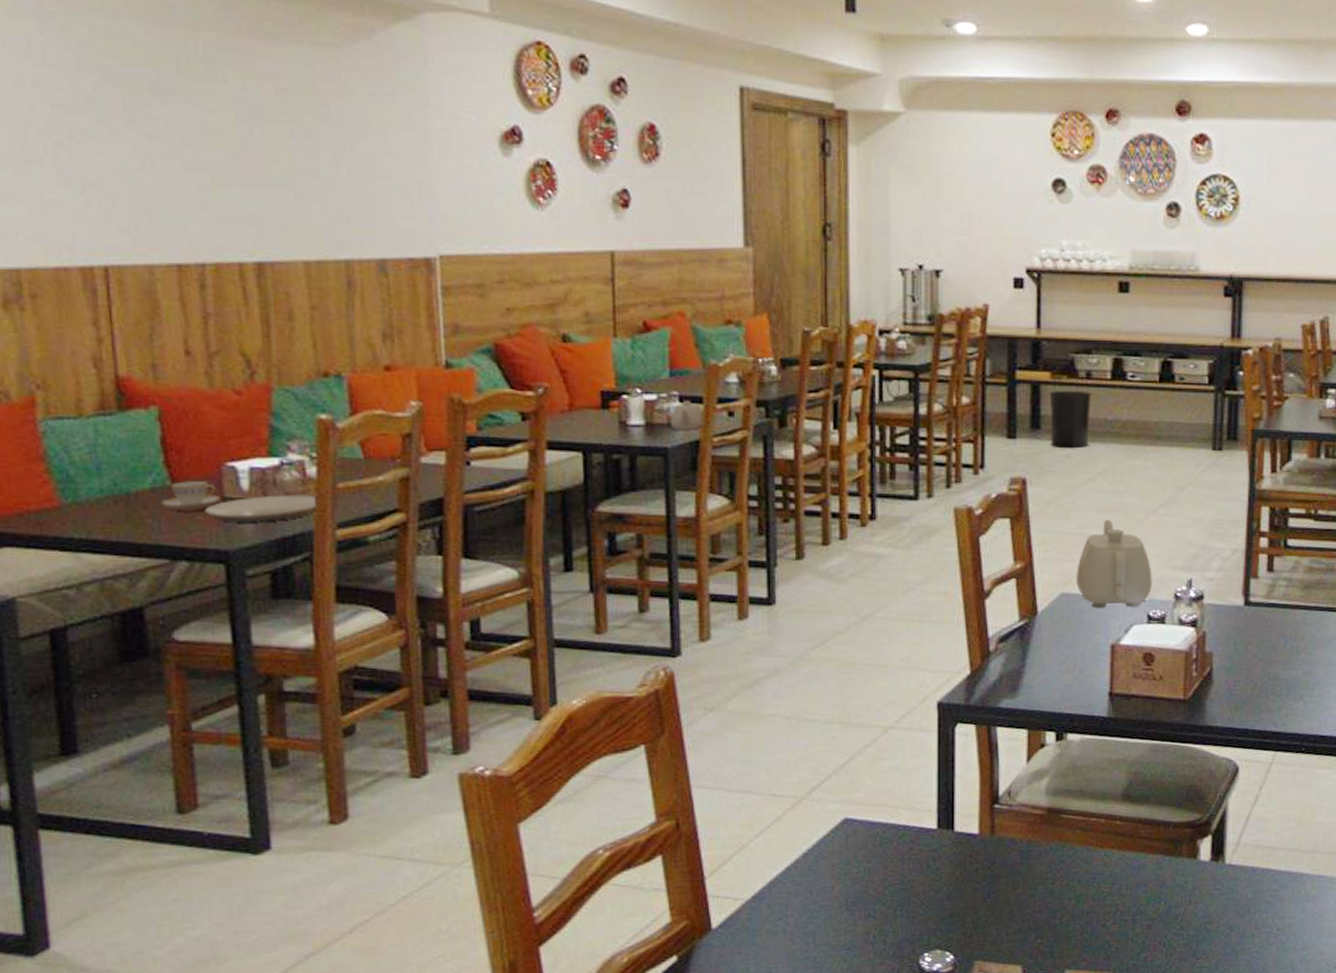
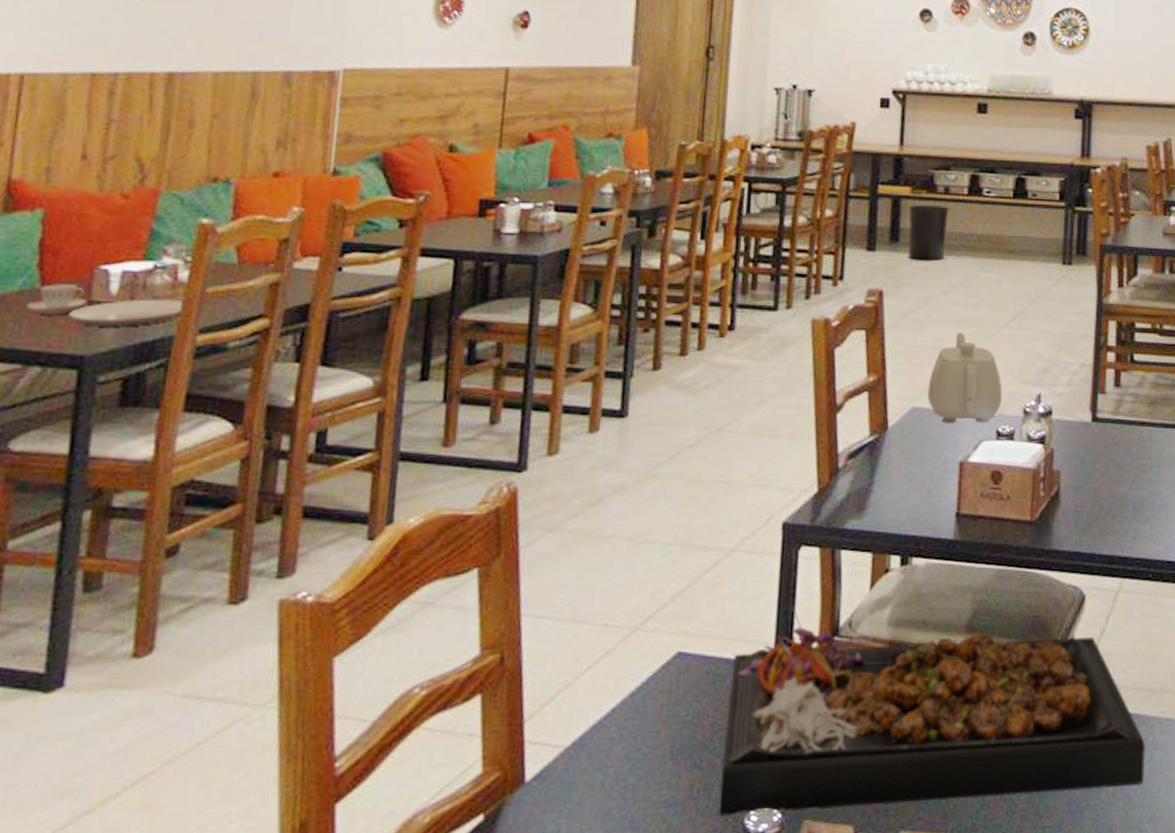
teapot: present [671,400,705,431] -> none [544,209,577,240]
food platter: none [895,777,1299,956] -> present [719,606,1146,815]

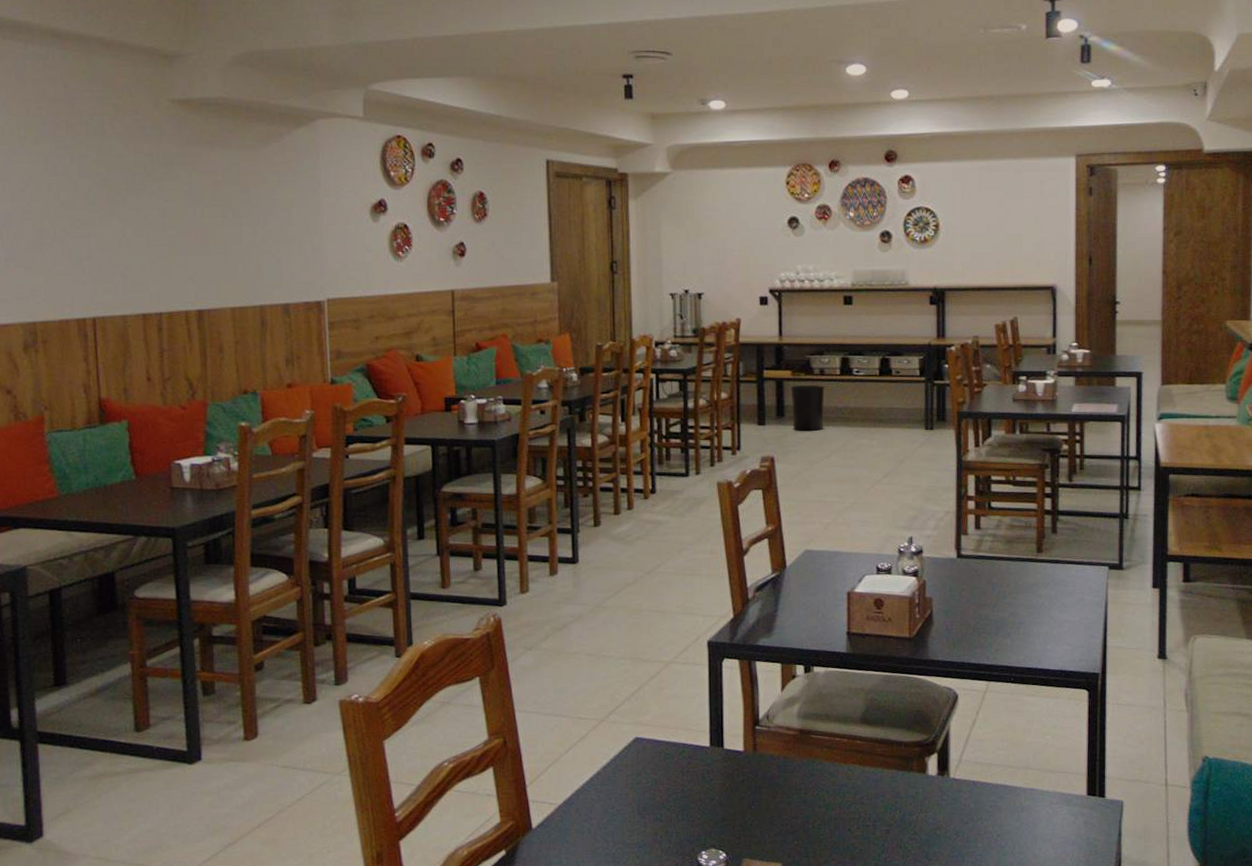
teacup: present [26,284,89,316] -> none [128,475,171,500]
plate: present [68,299,184,326] -> none [158,484,238,506]
food platter: present [719,606,1146,815] -> none [677,703,1014,854]
teapot: present [927,333,1002,423] -> none [817,489,880,562]

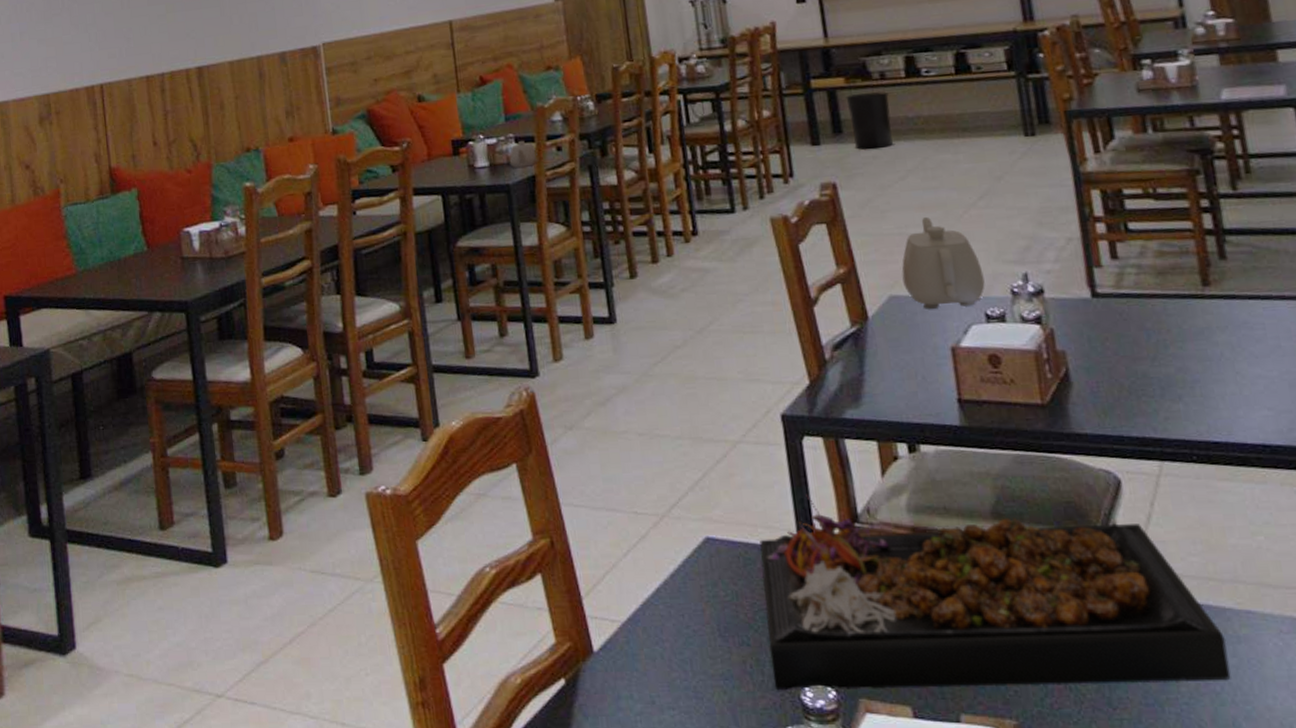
teapot: none [497,402,523,427] -> present [510,140,538,169]
food platter: none [677,703,1014,854] -> present [759,494,1231,690]
teapot: none [817,489,880,562] -> present [901,217,985,309]

